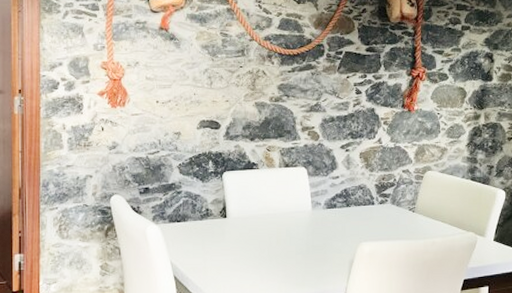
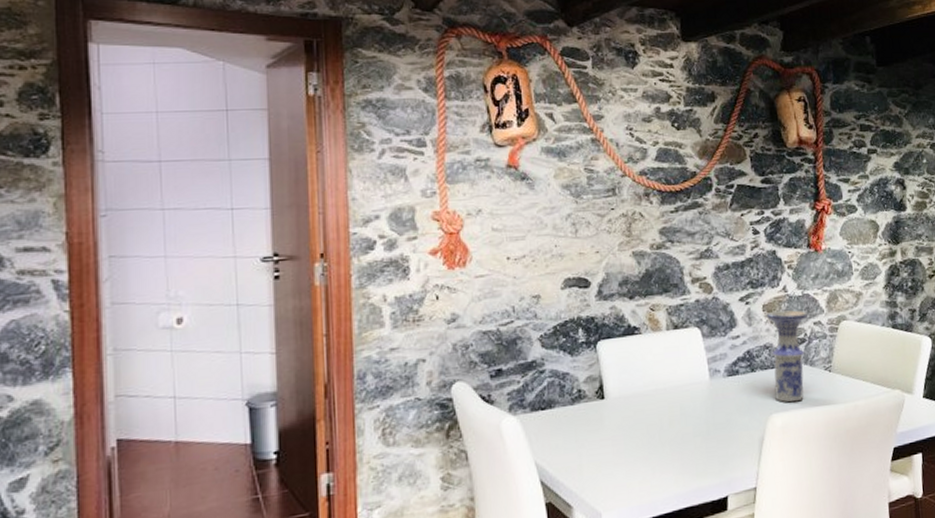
vase: none [362,158,398,234] -> present [766,310,808,403]

